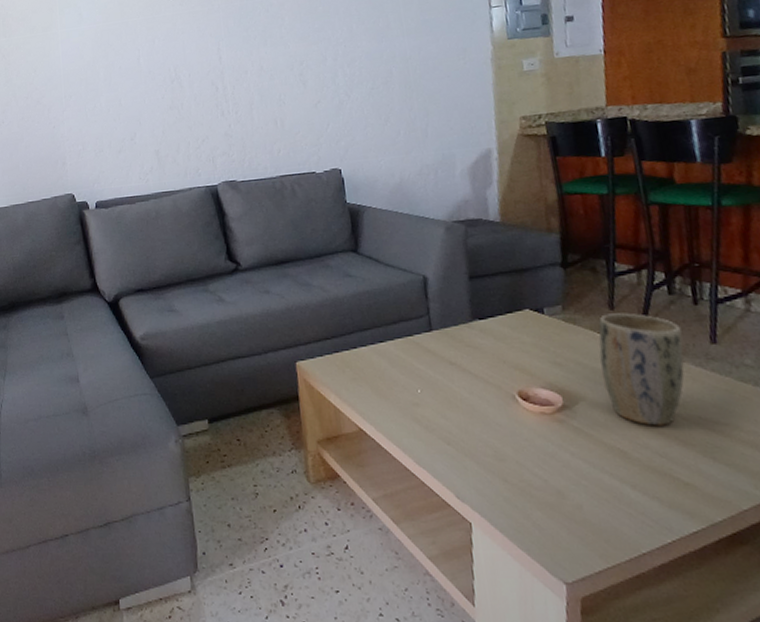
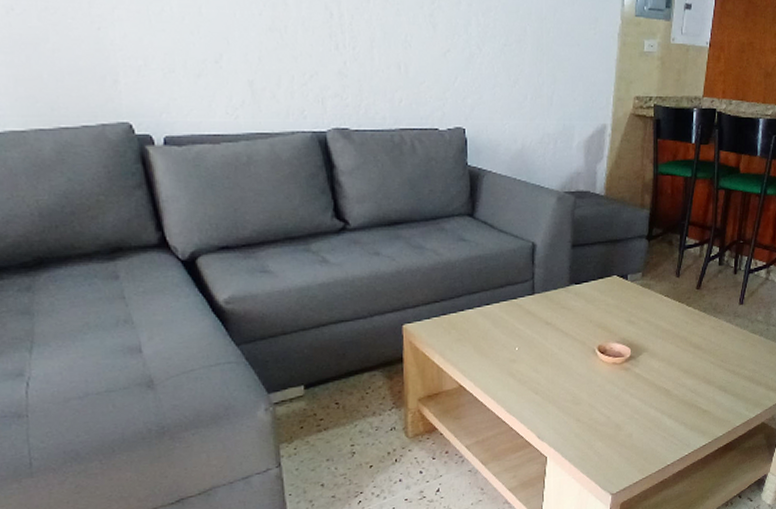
plant pot: present [598,313,685,426] -> none [662,279,722,369]

